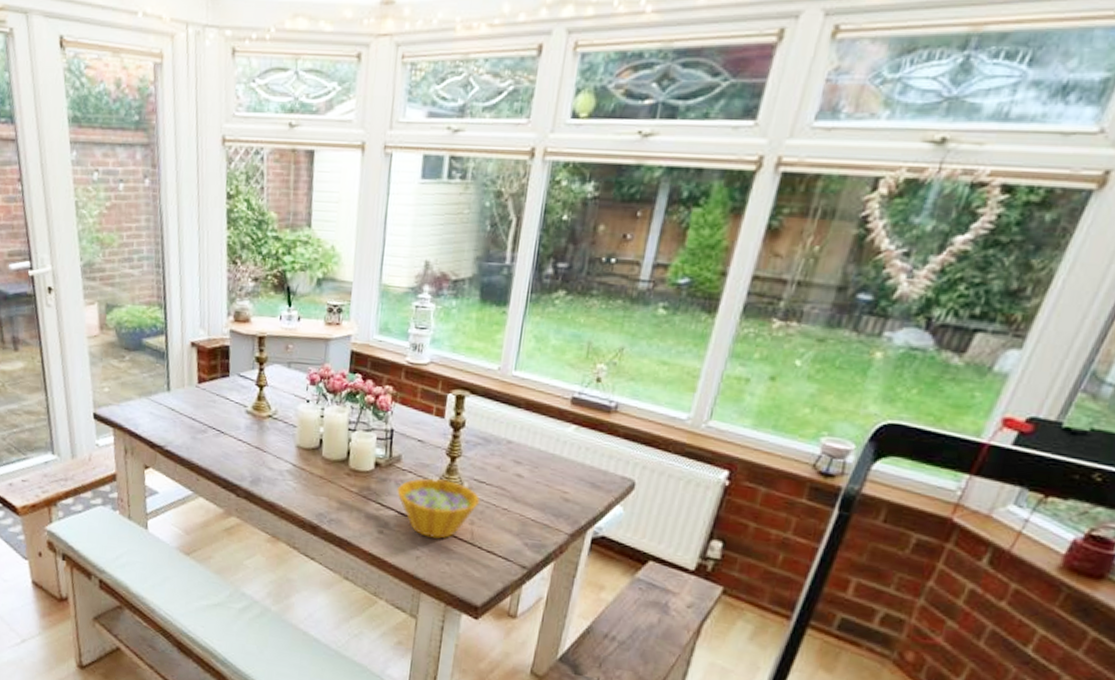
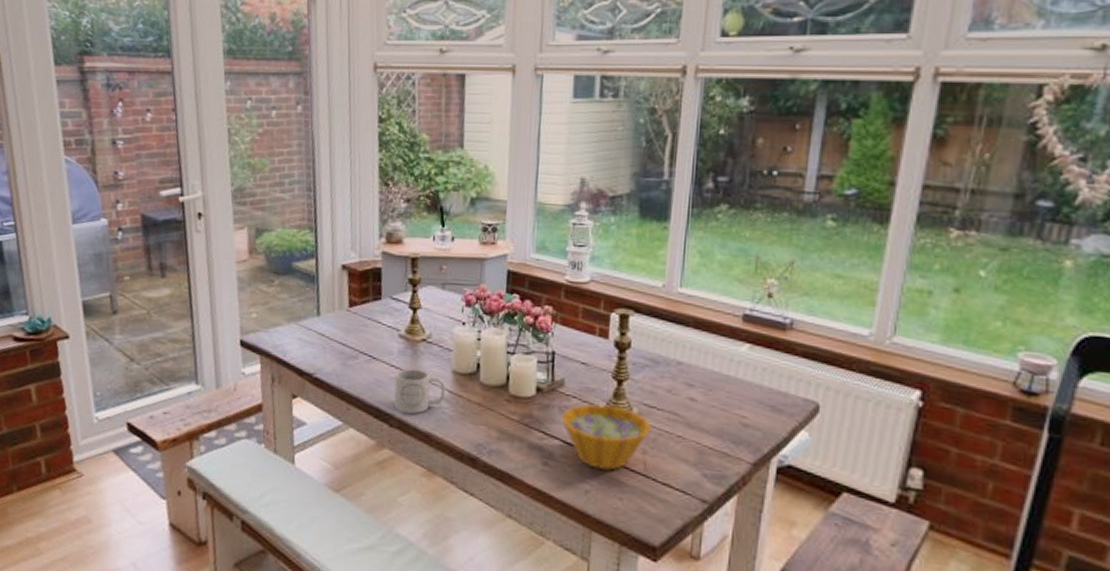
mug: none [241,443,290,485] -> present [394,368,446,414]

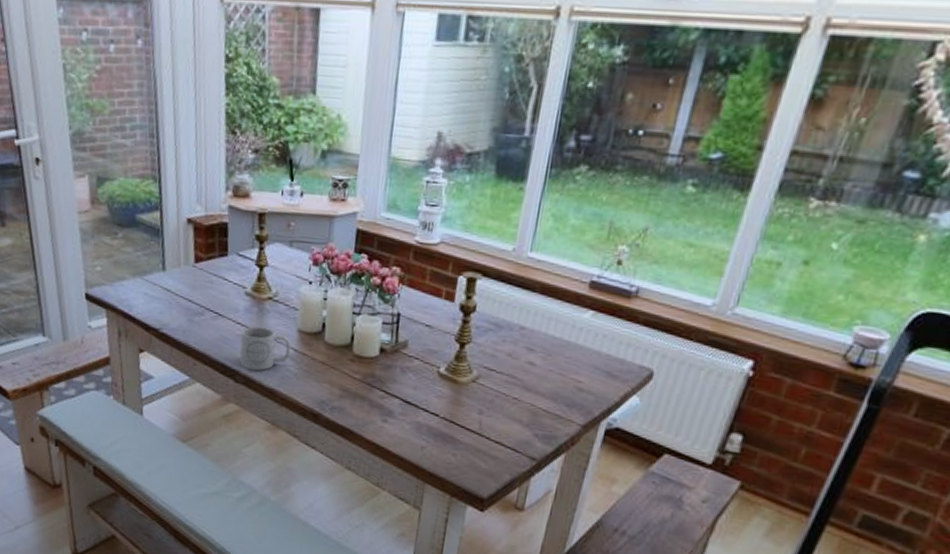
bowl: present [561,403,652,471] -> none [402,365,490,429]

